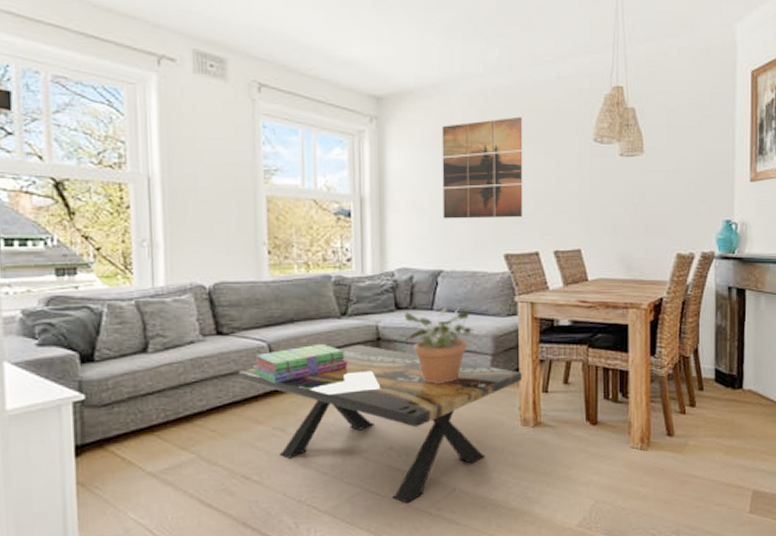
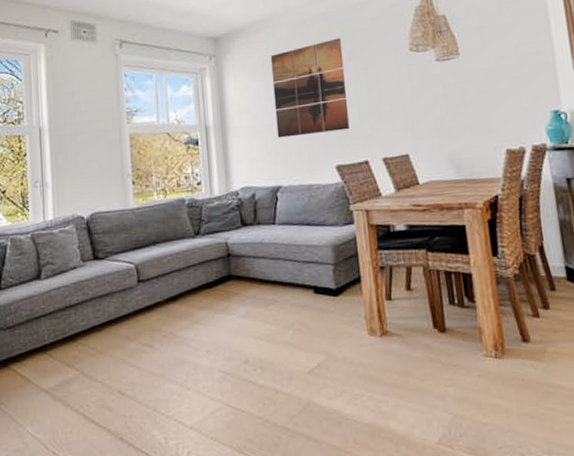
coffee table: present [239,345,522,504] -> none [113,261,364,419]
stack of books: present [252,343,348,383] -> none [123,262,204,302]
potted plant: present [395,307,475,383] -> none [243,220,315,296]

